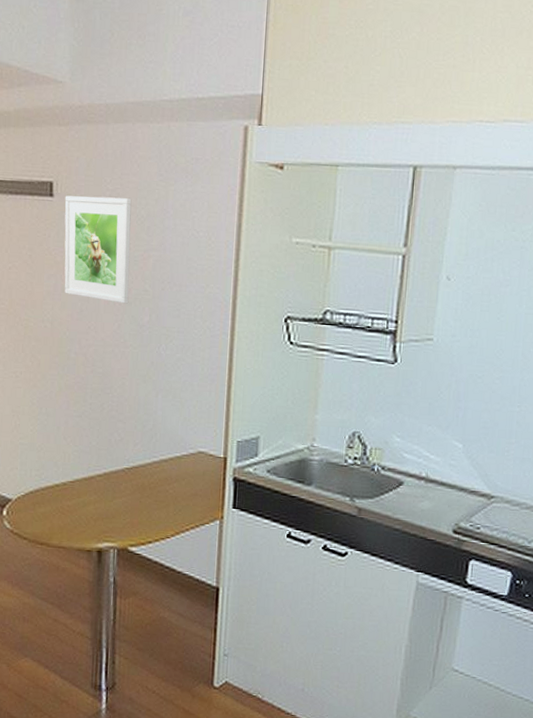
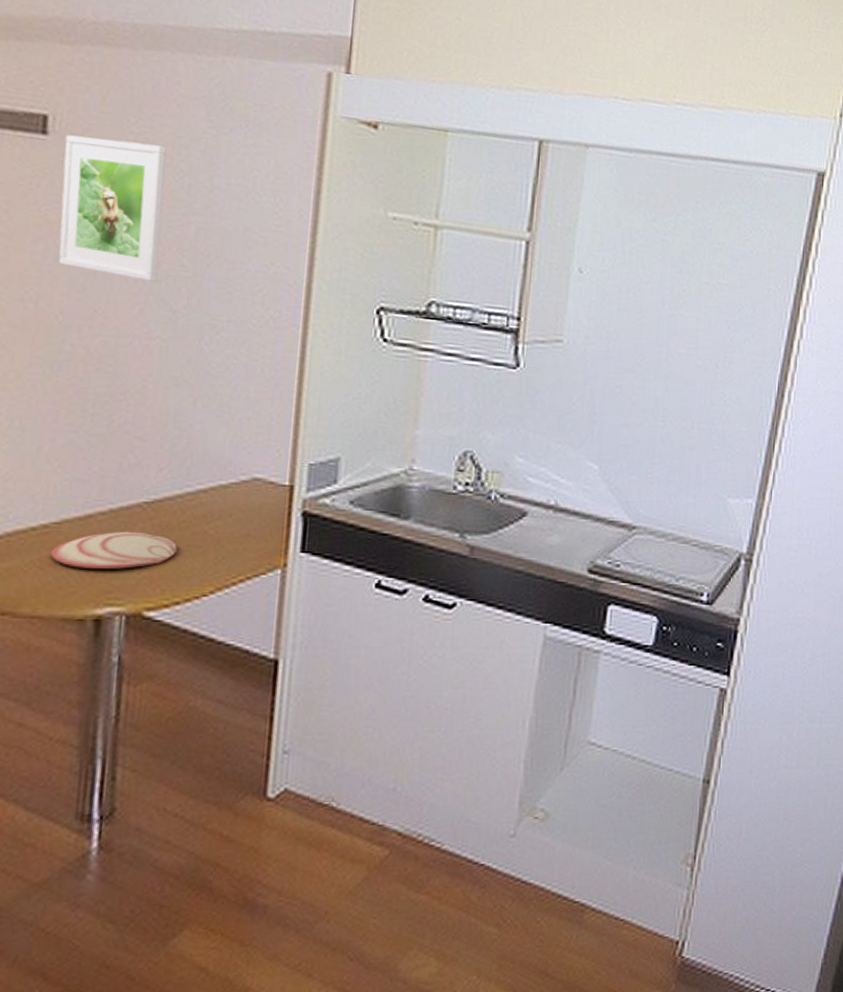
plate: none [69,488,148,516] -> present [51,531,177,569]

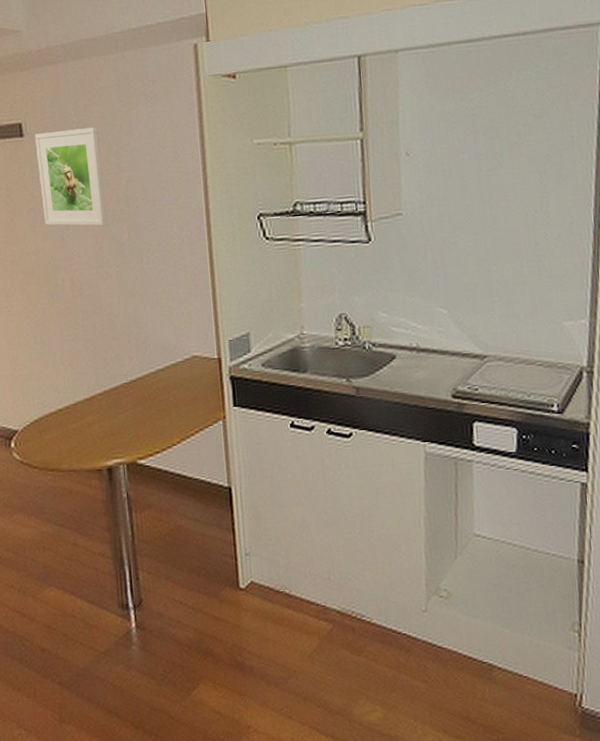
plate: present [51,531,177,569] -> none [74,404,151,434]

